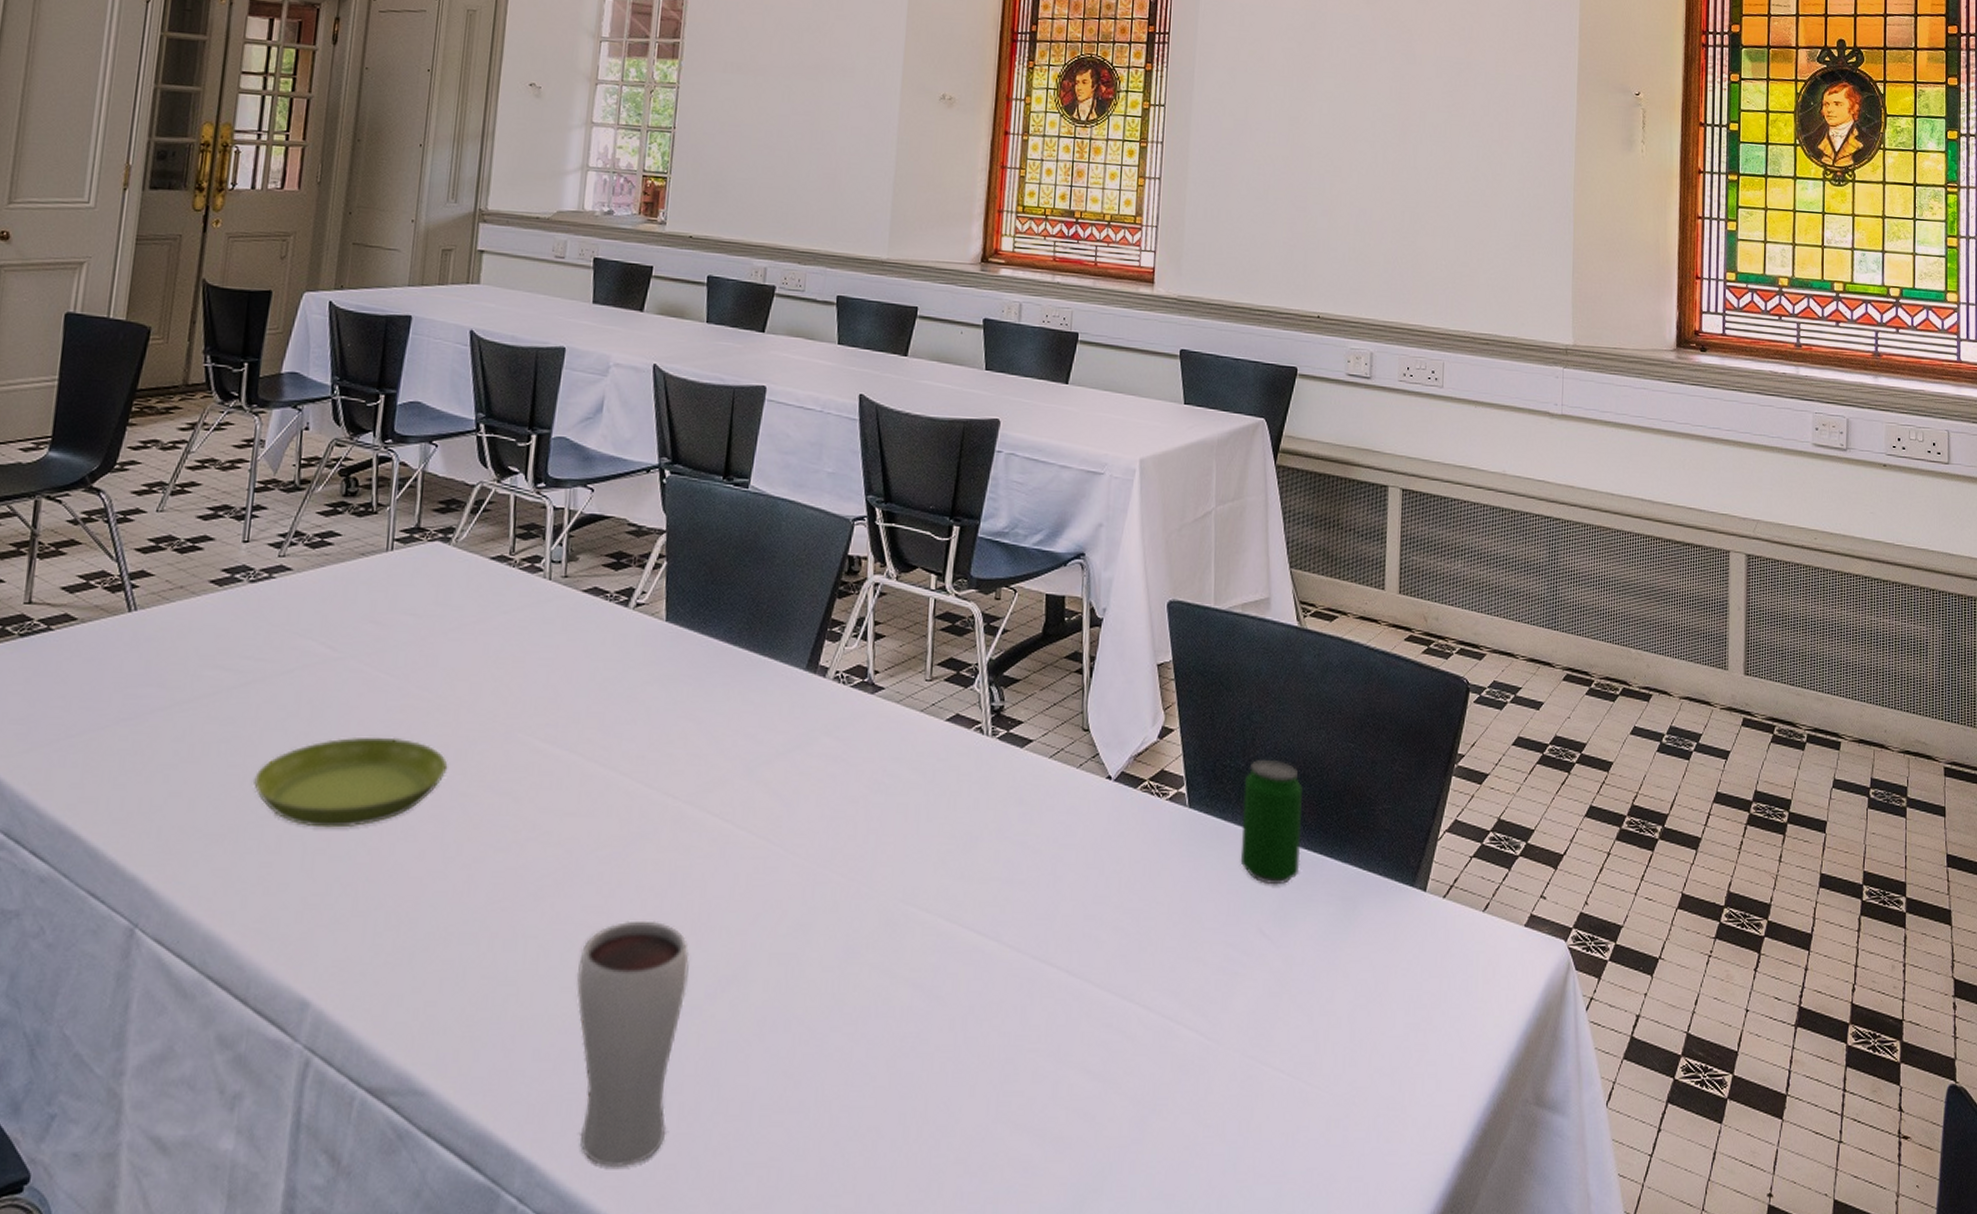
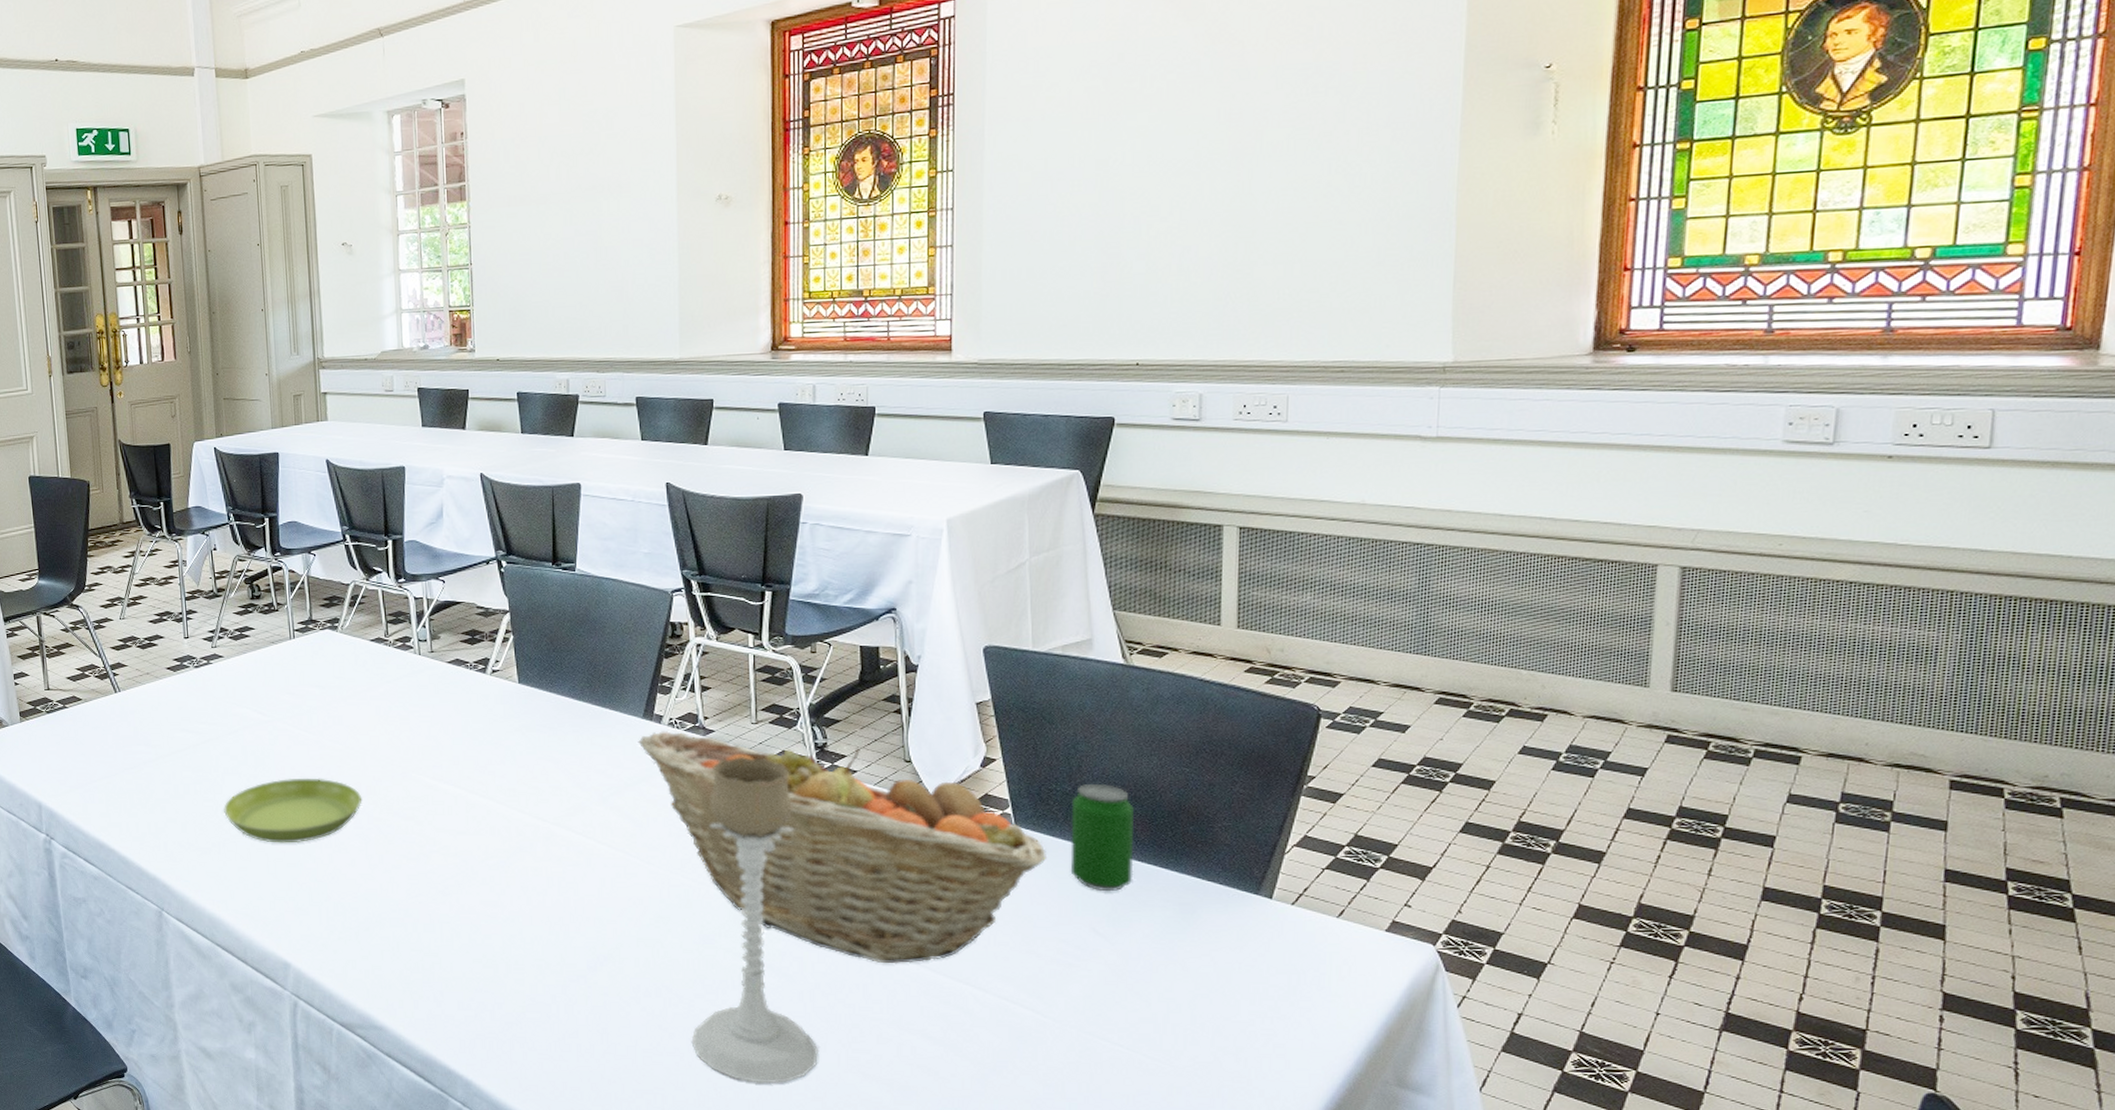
drinking glass: present [576,920,690,1168] -> none [483,912,572,1087]
fruit basket: none [797,686,1218,979] -> present [638,731,1046,964]
candle holder: none [820,721,967,1144] -> present [691,757,819,1084]

